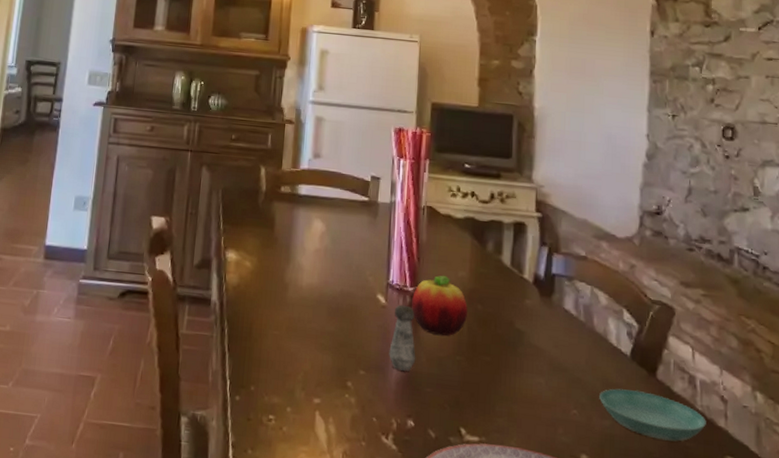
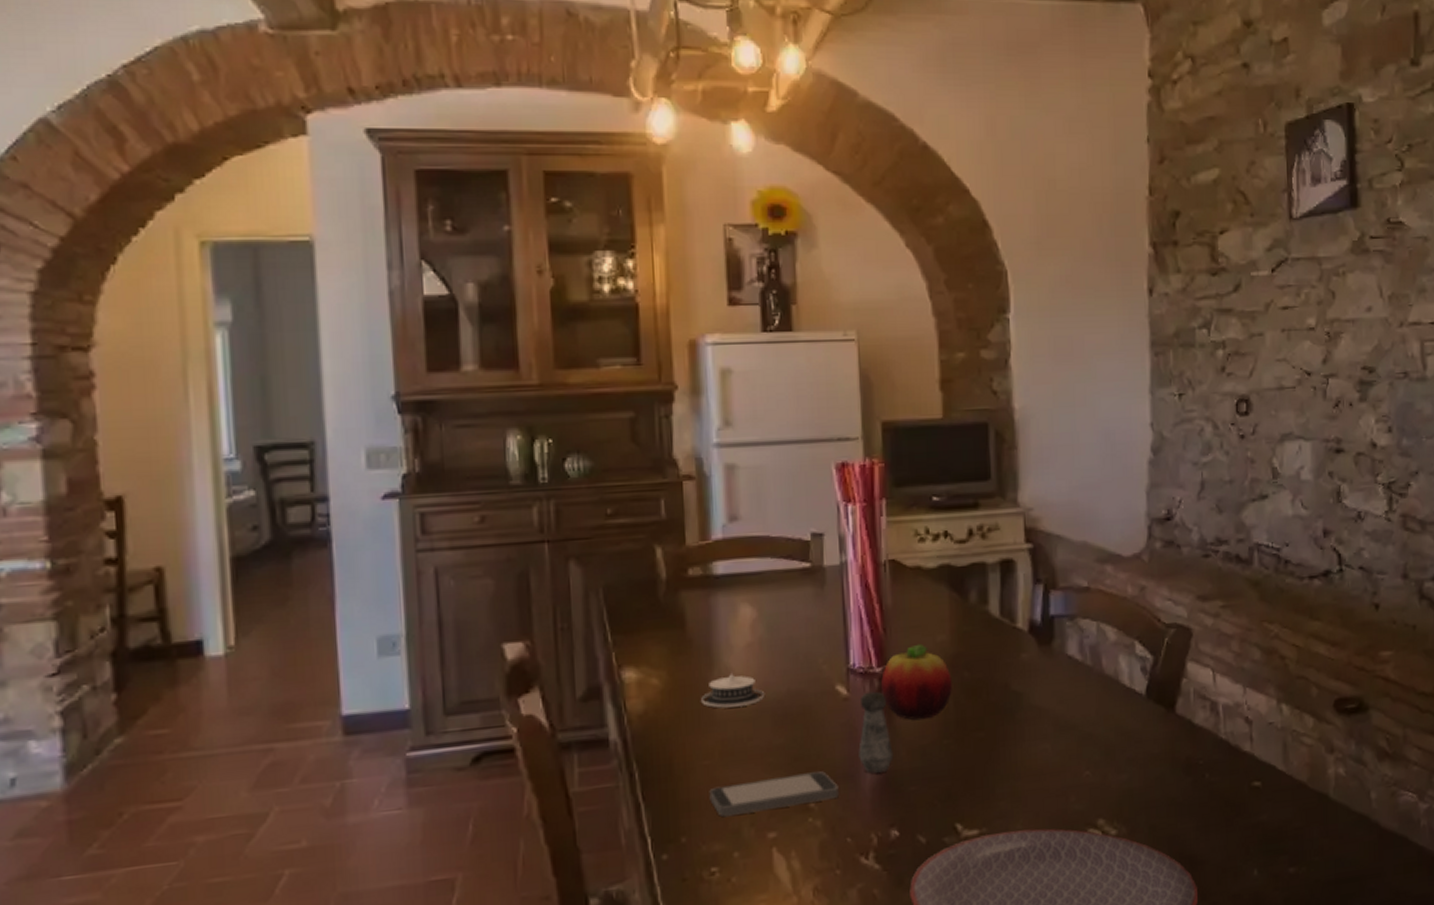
smartphone: none [275,353,371,384] -> present [709,771,839,818]
architectural model: none [278,268,324,296] -> present [701,672,764,708]
saucer: present [599,388,706,442] -> none [1114,731,1231,782]

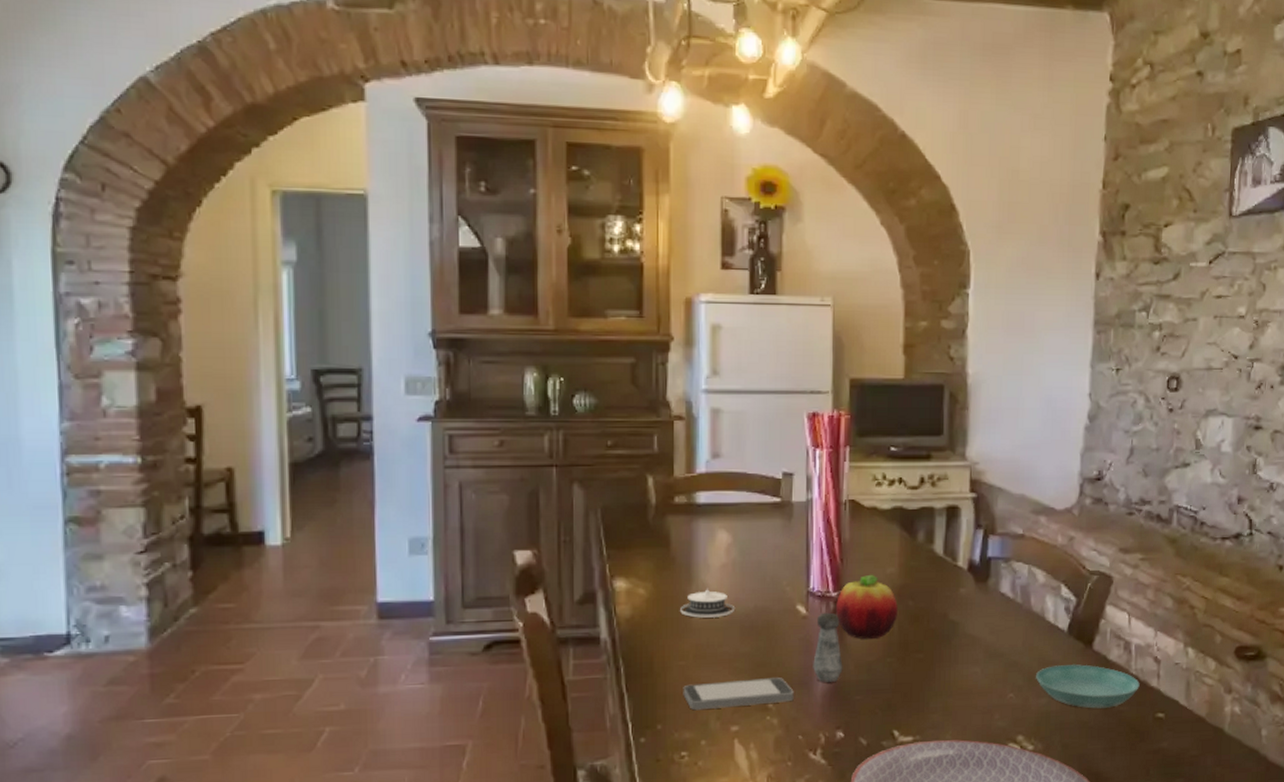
saucer: none [1114,731,1231,782] -> present [1036,663,1140,709]

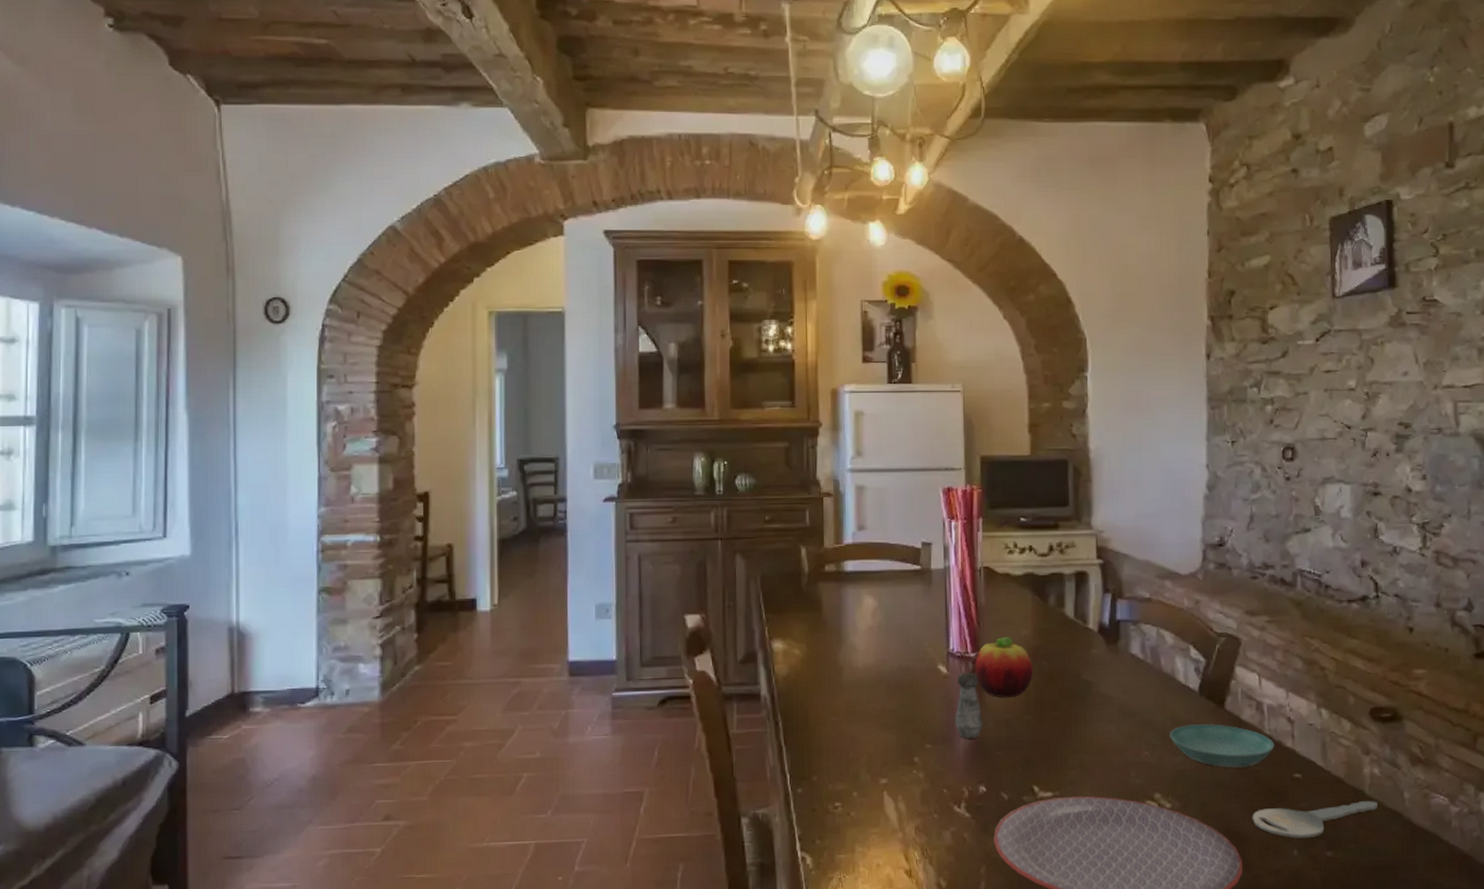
architectural model: present [680,588,734,618] -> none [832,649,881,677]
smartphone: present [683,677,794,711] -> none [835,733,938,764]
key: none [1113,739,1236,777] -> present [1252,801,1377,838]

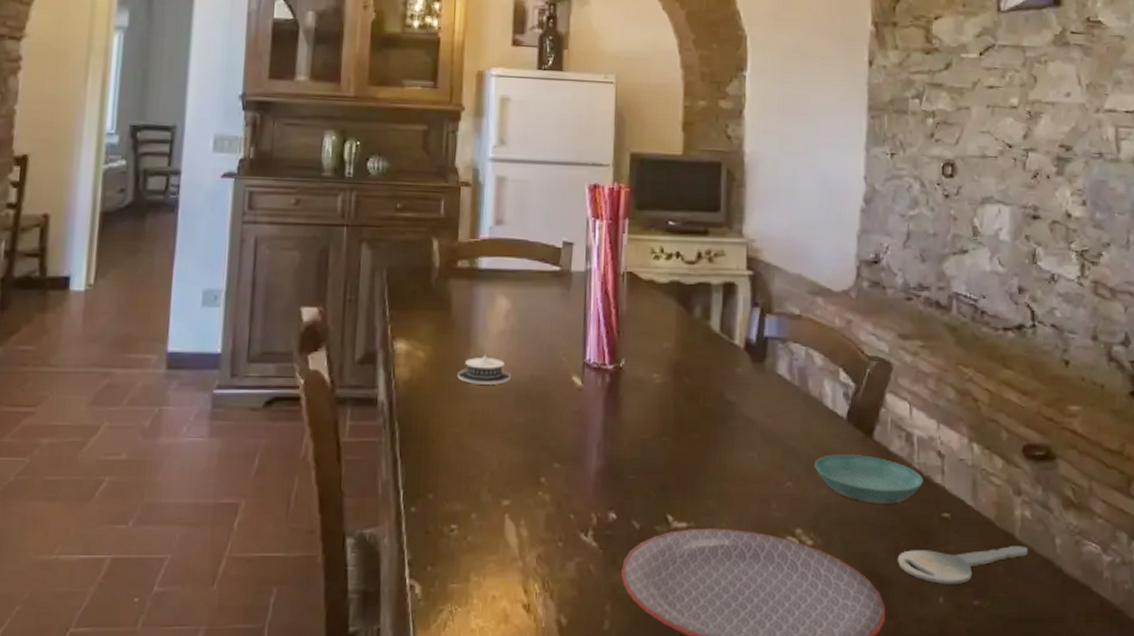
architectural model: none [832,649,881,677] -> present [457,354,511,385]
salt shaker: present [955,672,983,738] -> none [587,385,617,459]
fruit: present [974,636,1033,697] -> none [610,348,673,415]

